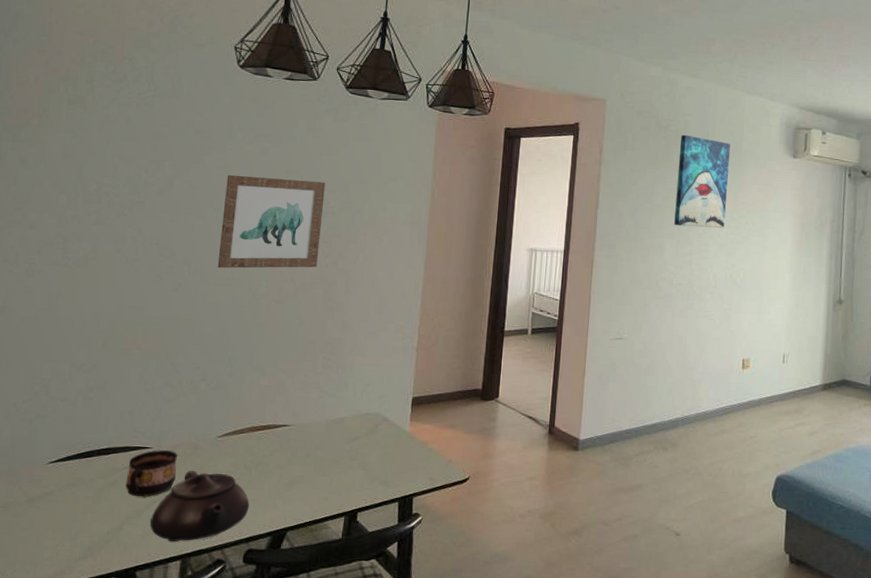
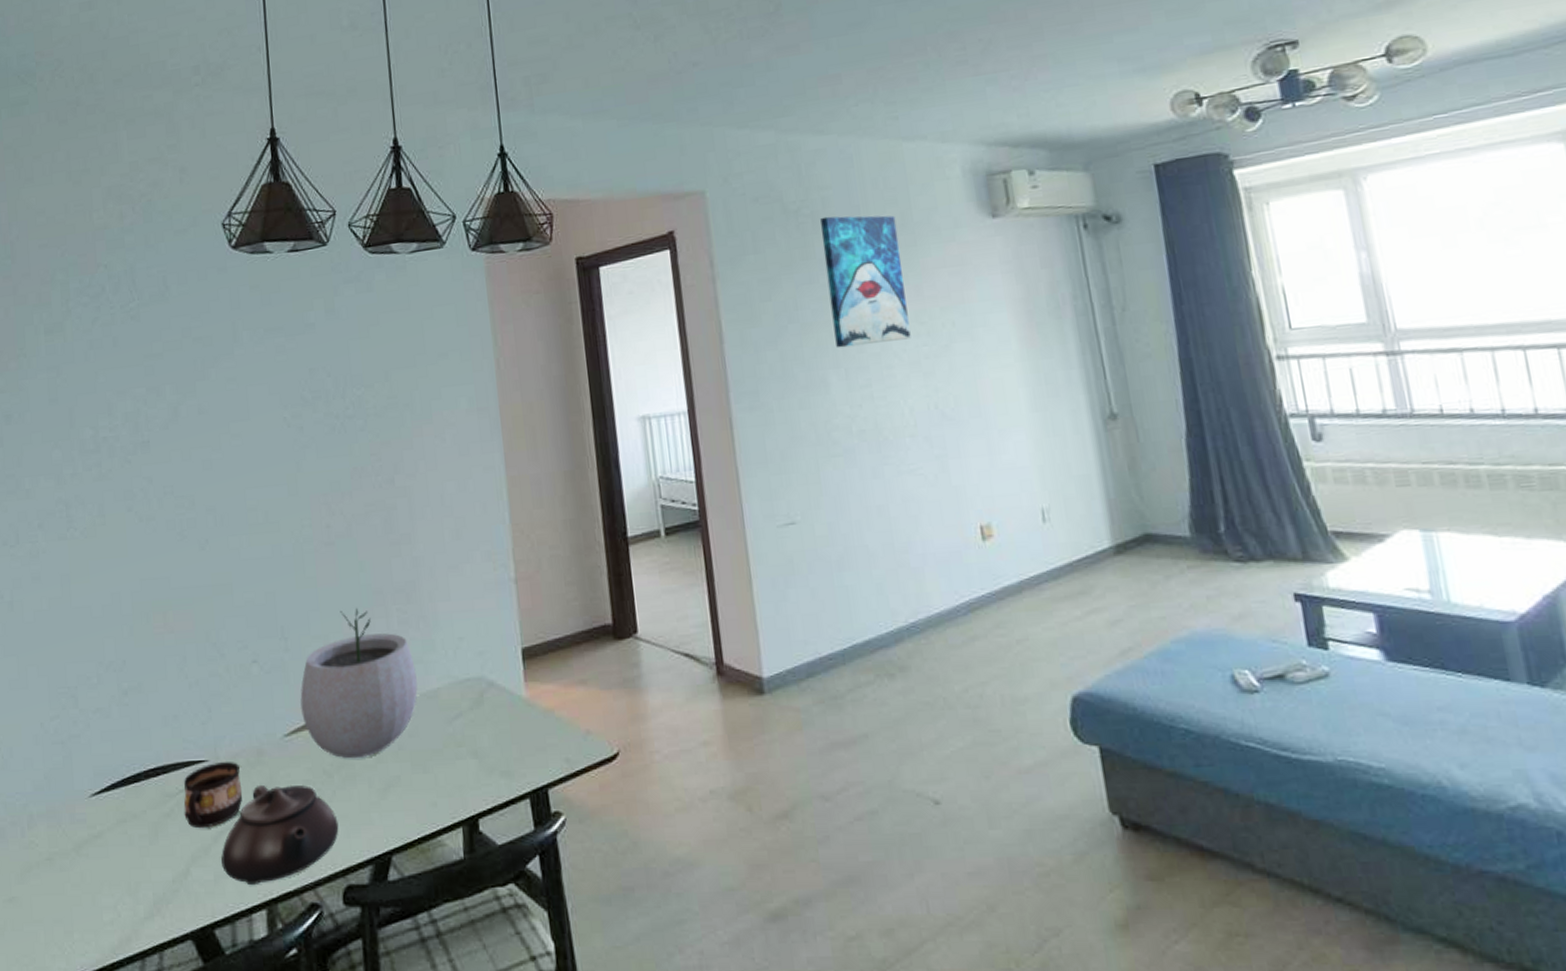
wall art: present [217,174,326,269] -> none [240,375,368,511]
plant pot: none [234,352,330,460] -> present [300,608,418,759]

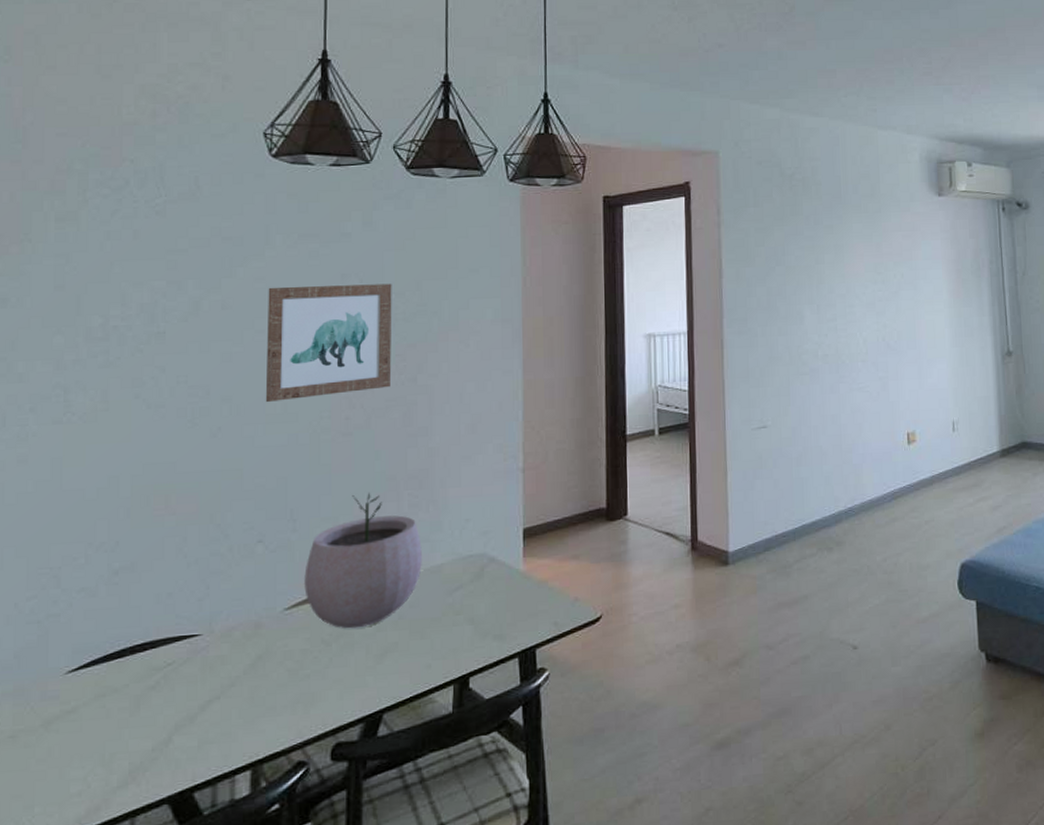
cup: present [183,762,242,829] -> none [171,635,235,699]
teapot: present [221,785,339,884] -> none [207,654,333,748]
wall art: none [240,375,368,511] -> present [265,283,392,402]
wall art: present [820,215,911,349] -> none [809,182,870,289]

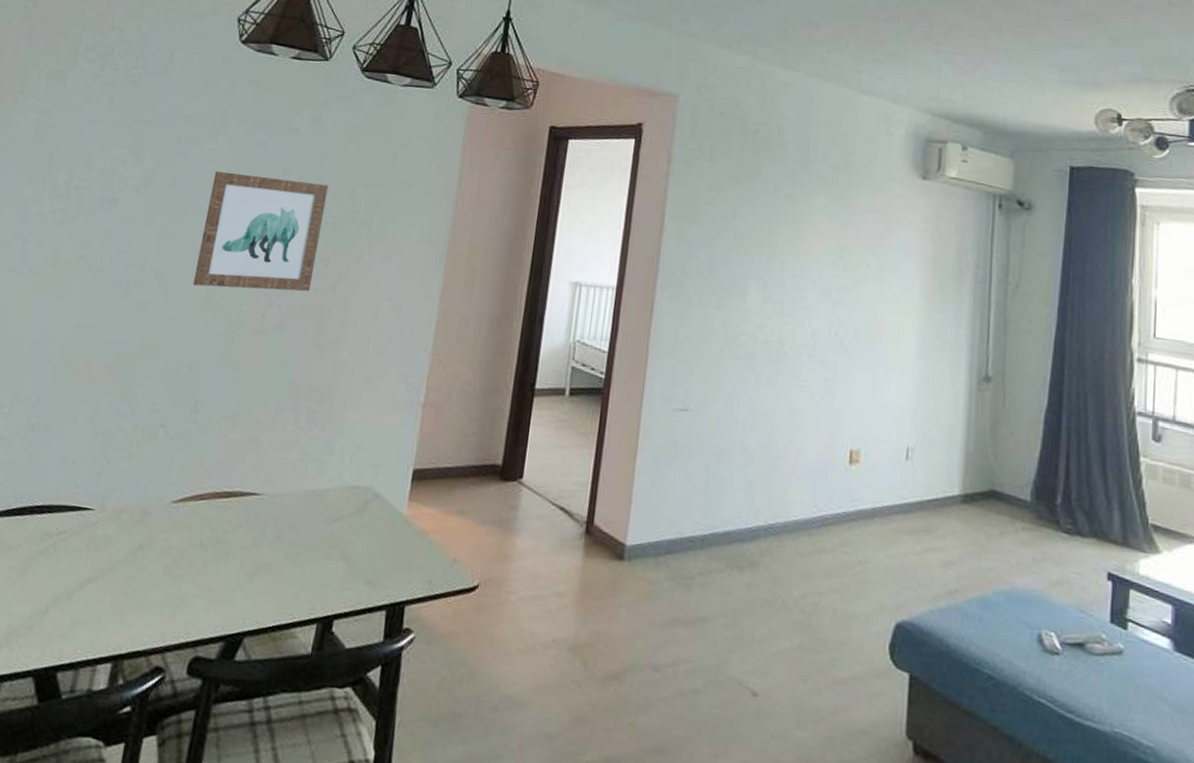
plant pot: present [304,493,422,629] -> none [193,397,312,540]

